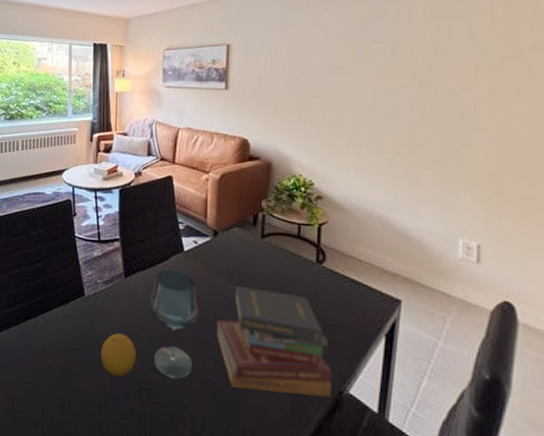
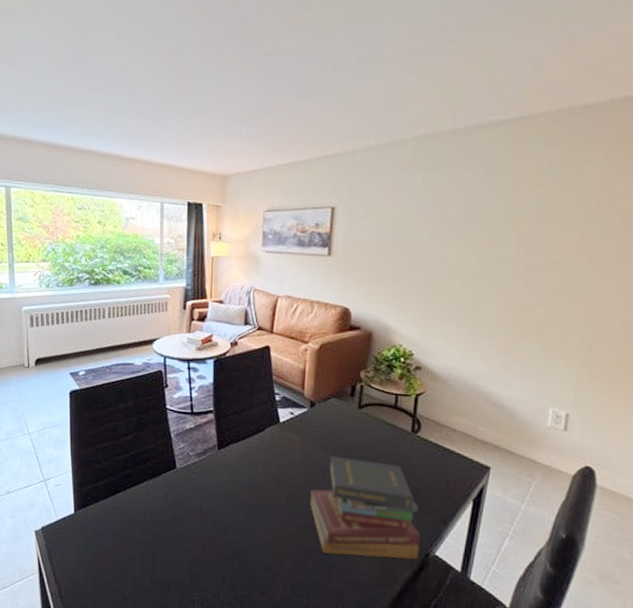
fruit: present [100,333,136,377] -> none [192,505,229,547]
wine glass: present [150,268,200,380] -> none [244,440,294,547]

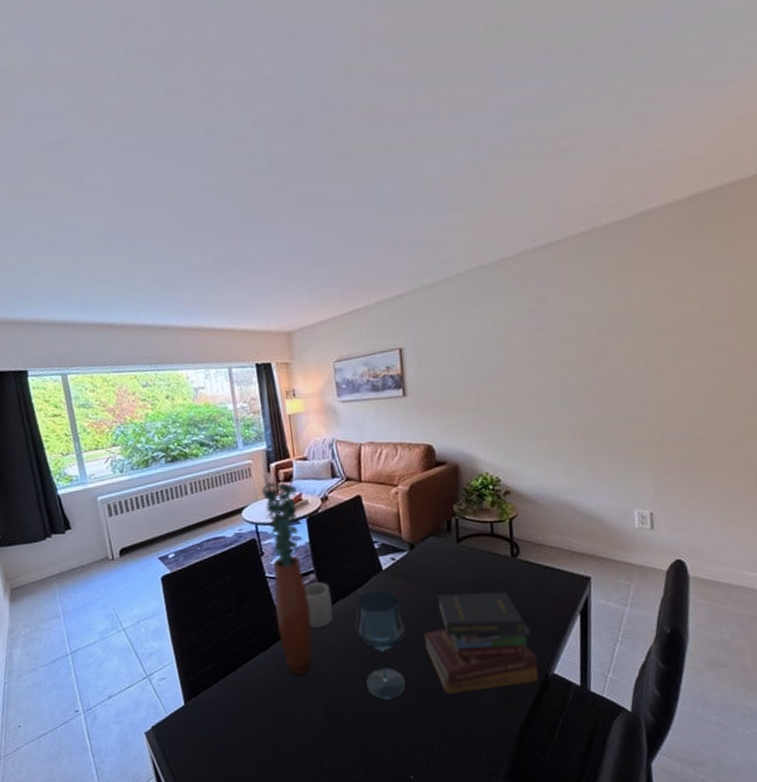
vase: none [170,312,209,507] -> present [262,475,313,676]
mug: none [201,422,226,467] -> present [304,582,334,629]
wine glass: none [244,440,294,547] -> present [354,589,407,700]

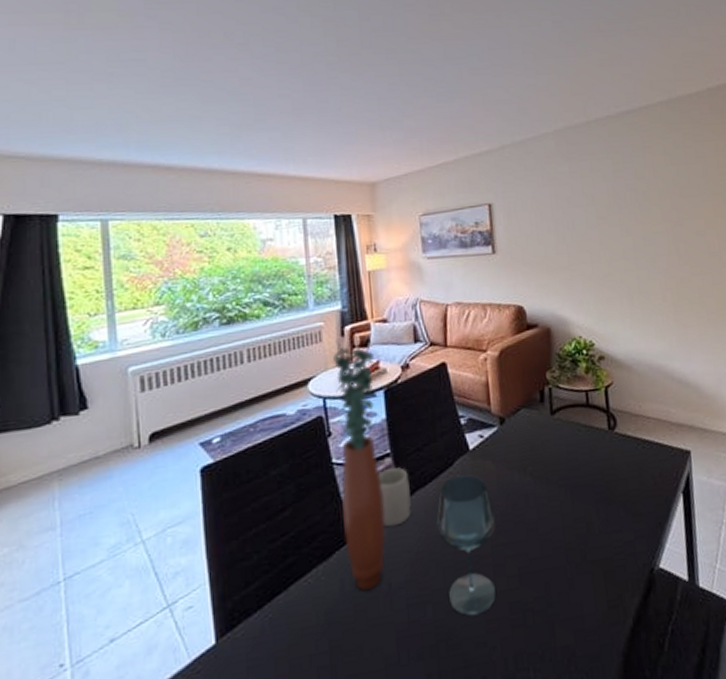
books: present [423,591,539,694] -> none [515,471,644,603]

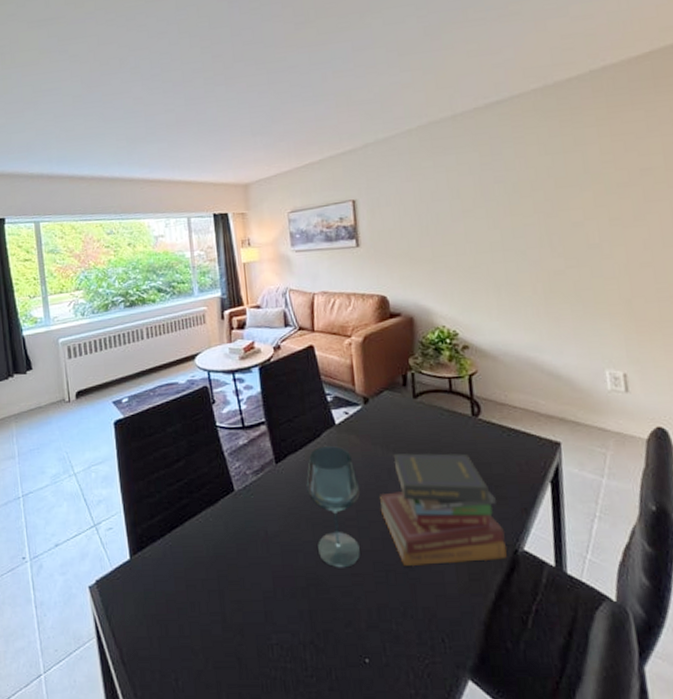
vase: present [333,340,386,591] -> none [215,322,263,535]
mug: present [378,467,412,527] -> none [255,434,284,484]
books: none [515,471,644,603] -> present [379,453,507,566]

